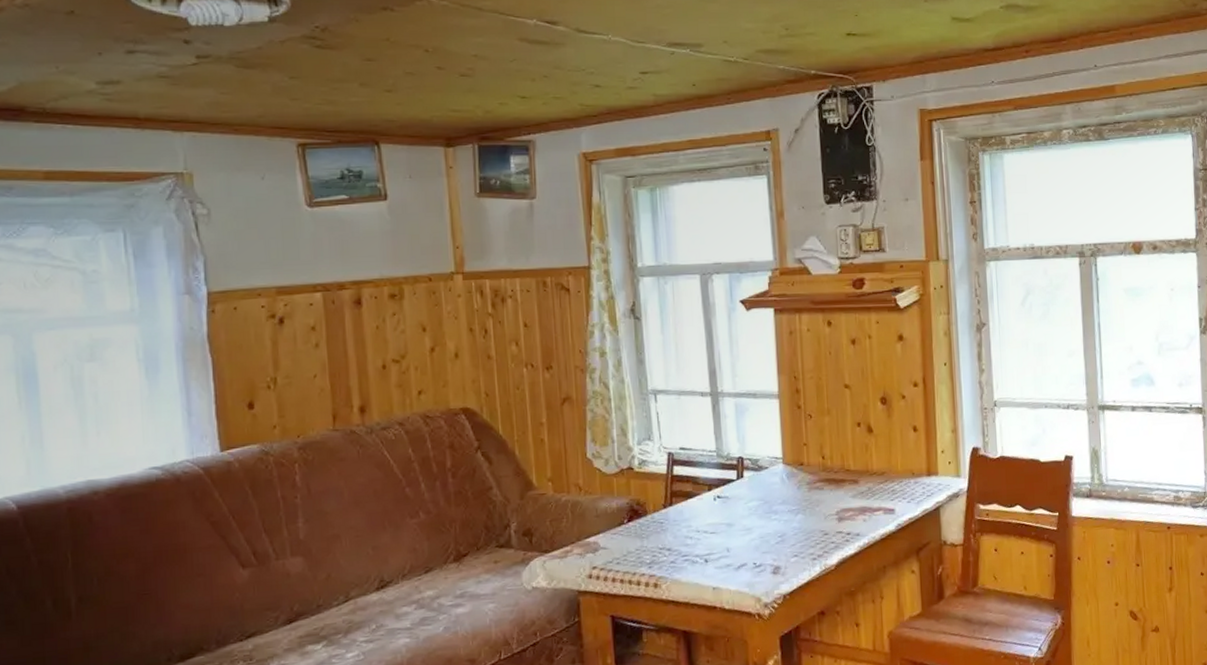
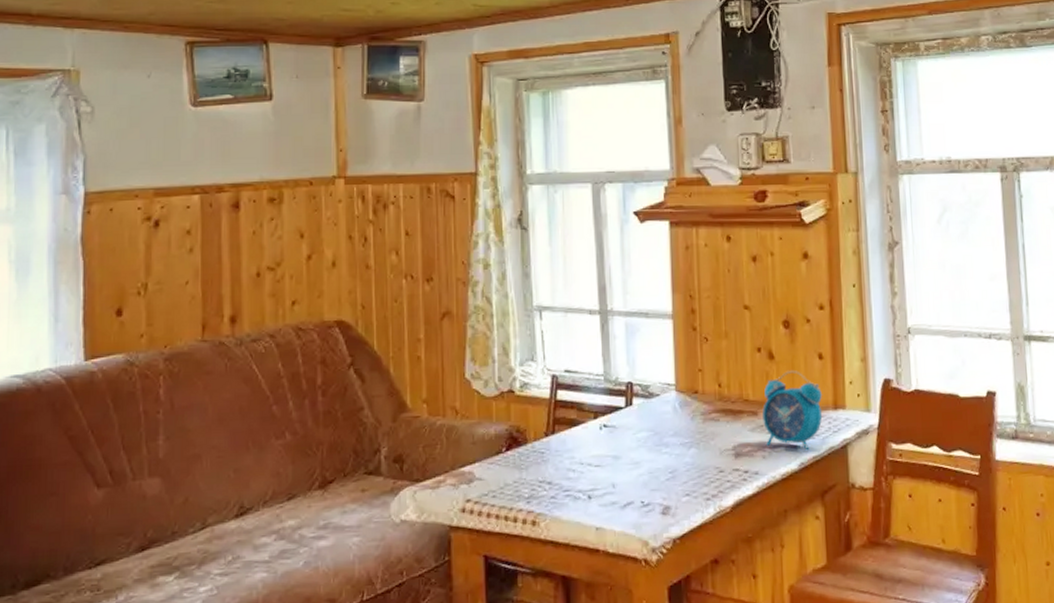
alarm clock: none [863,442,917,513] -> present [762,370,822,451]

